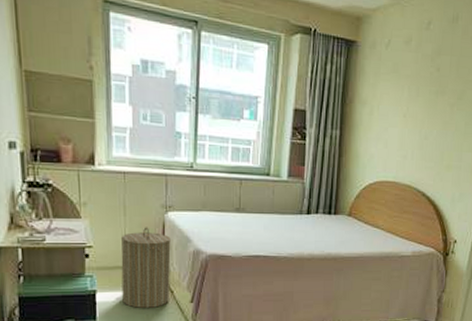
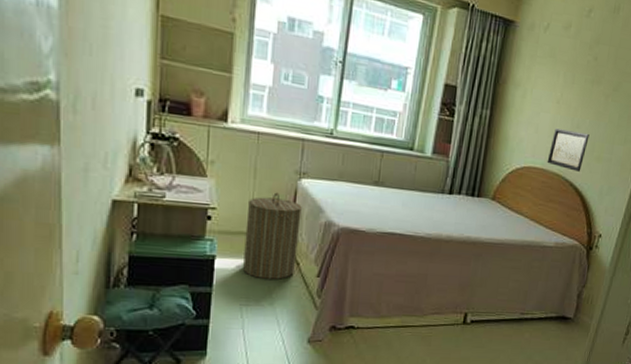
wall art: none [398,142,438,182] -> present [547,128,590,172]

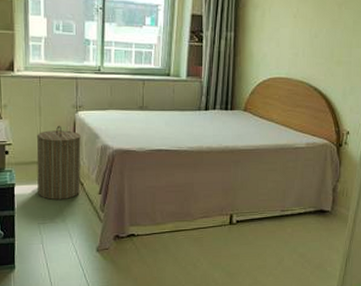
wall art: present [547,128,590,172] -> none [290,40,328,77]

